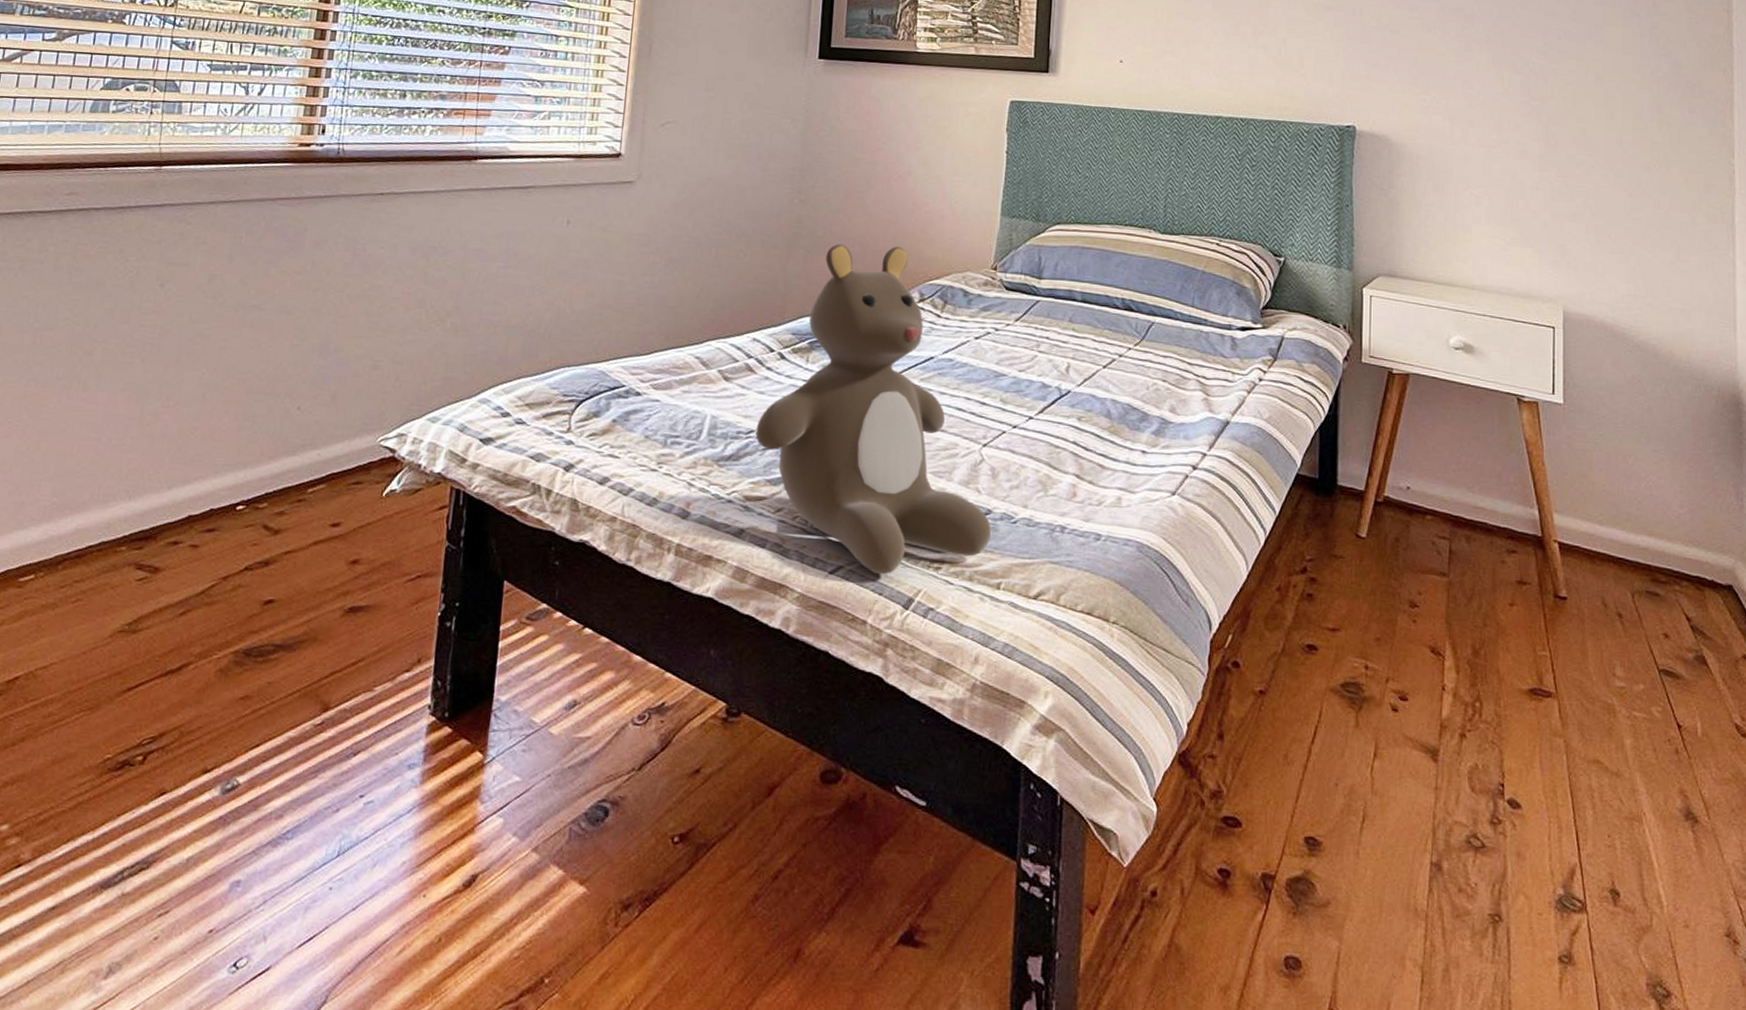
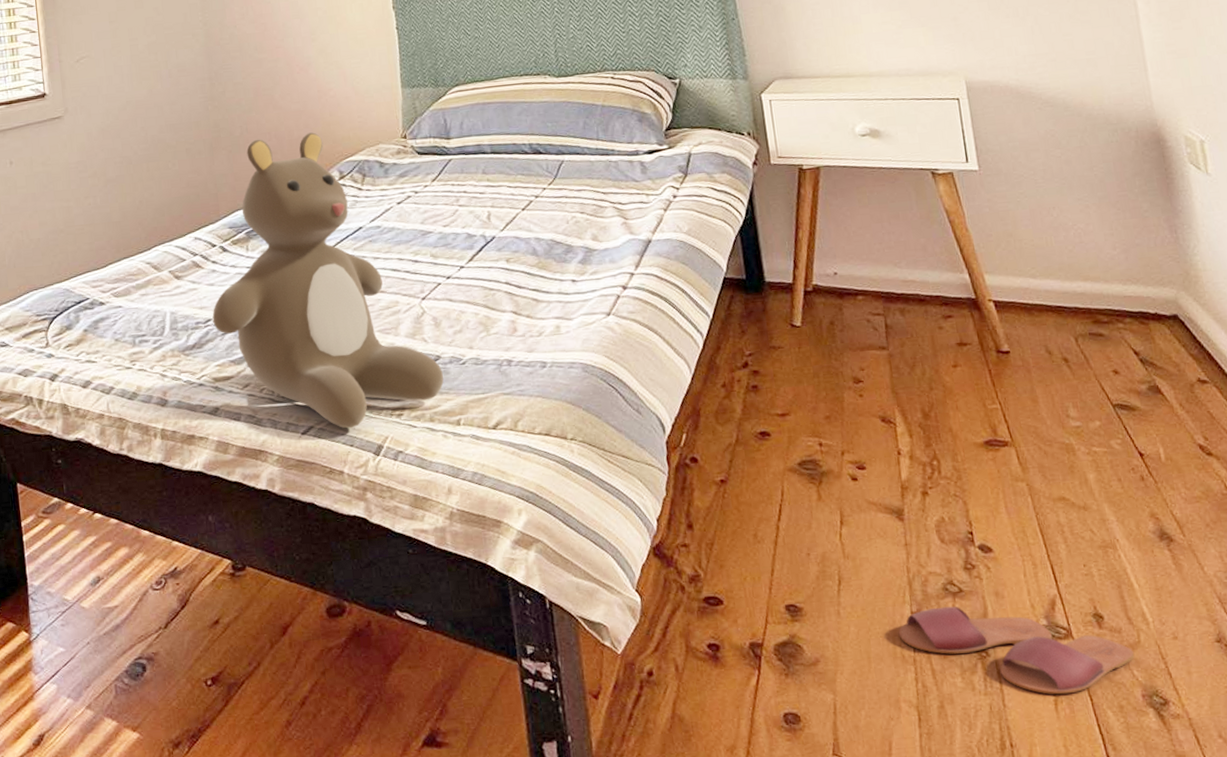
slippers: none [1416,861,1645,973] -> present [899,606,1135,695]

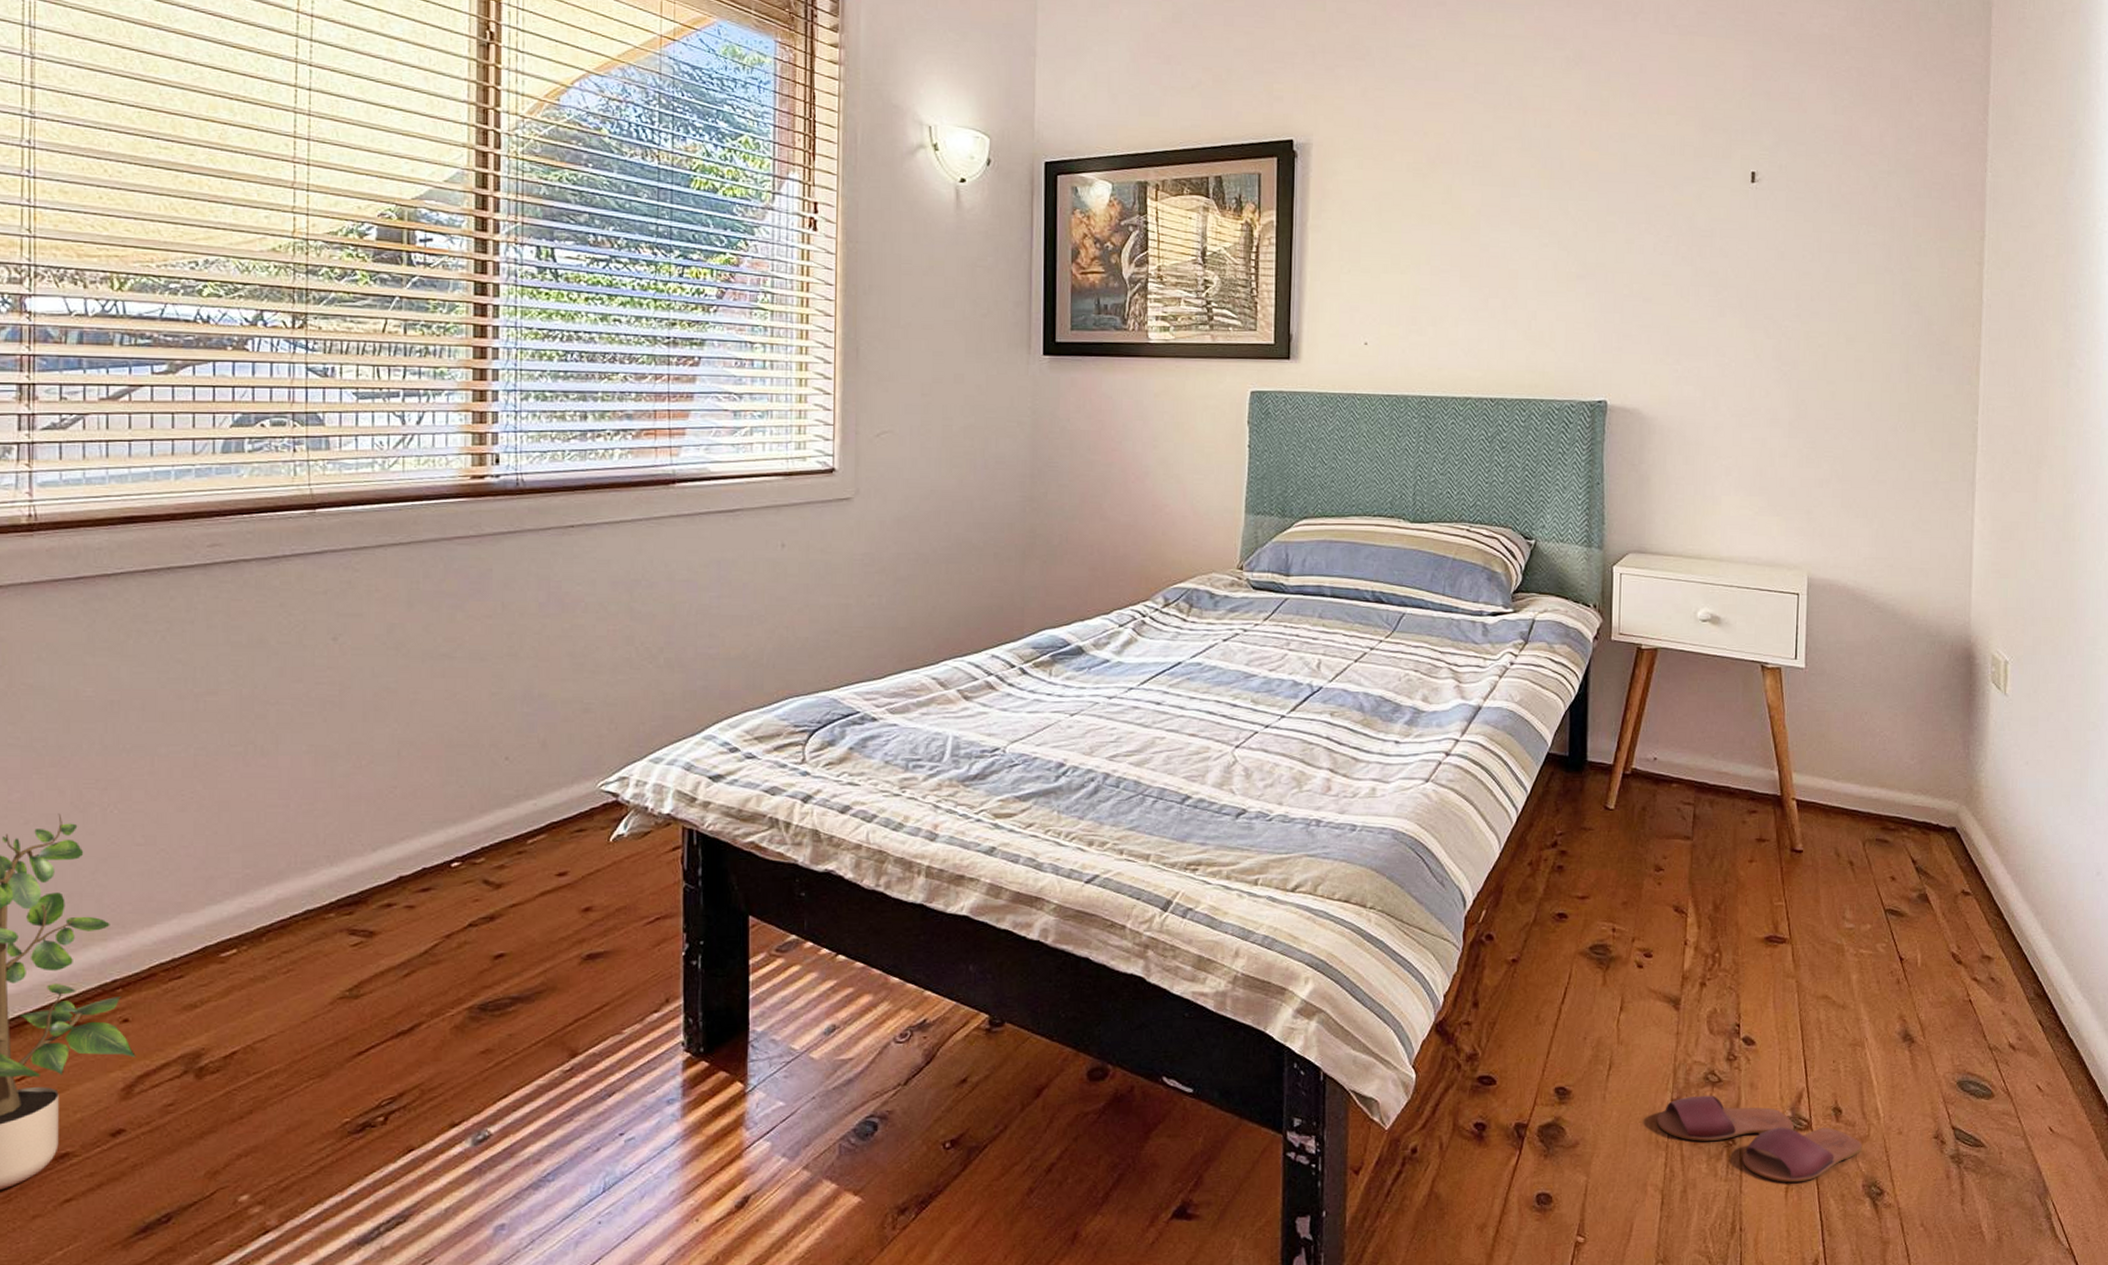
teddy bear: present [212,132,444,429] -> none [1001,551,1248,880]

